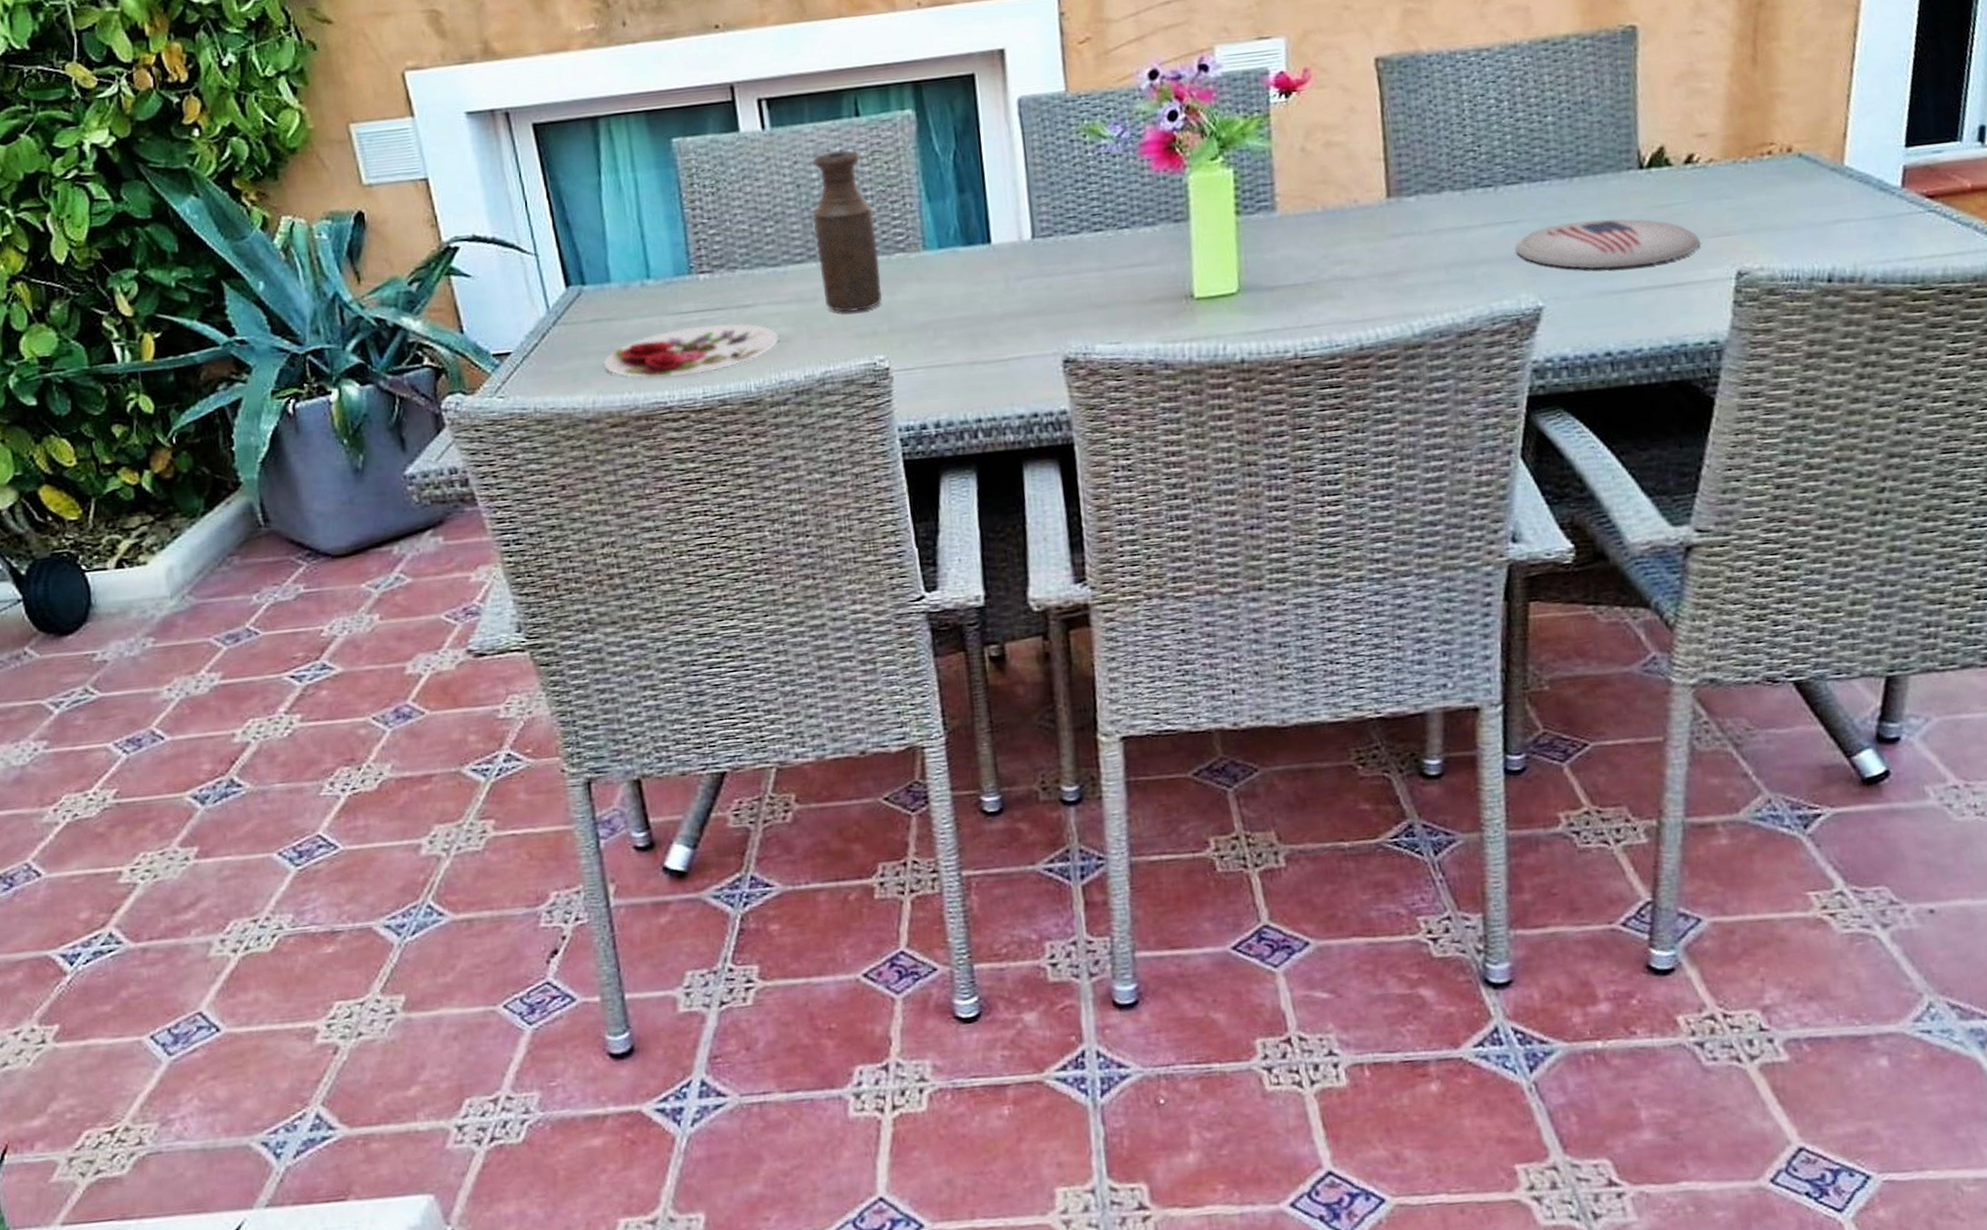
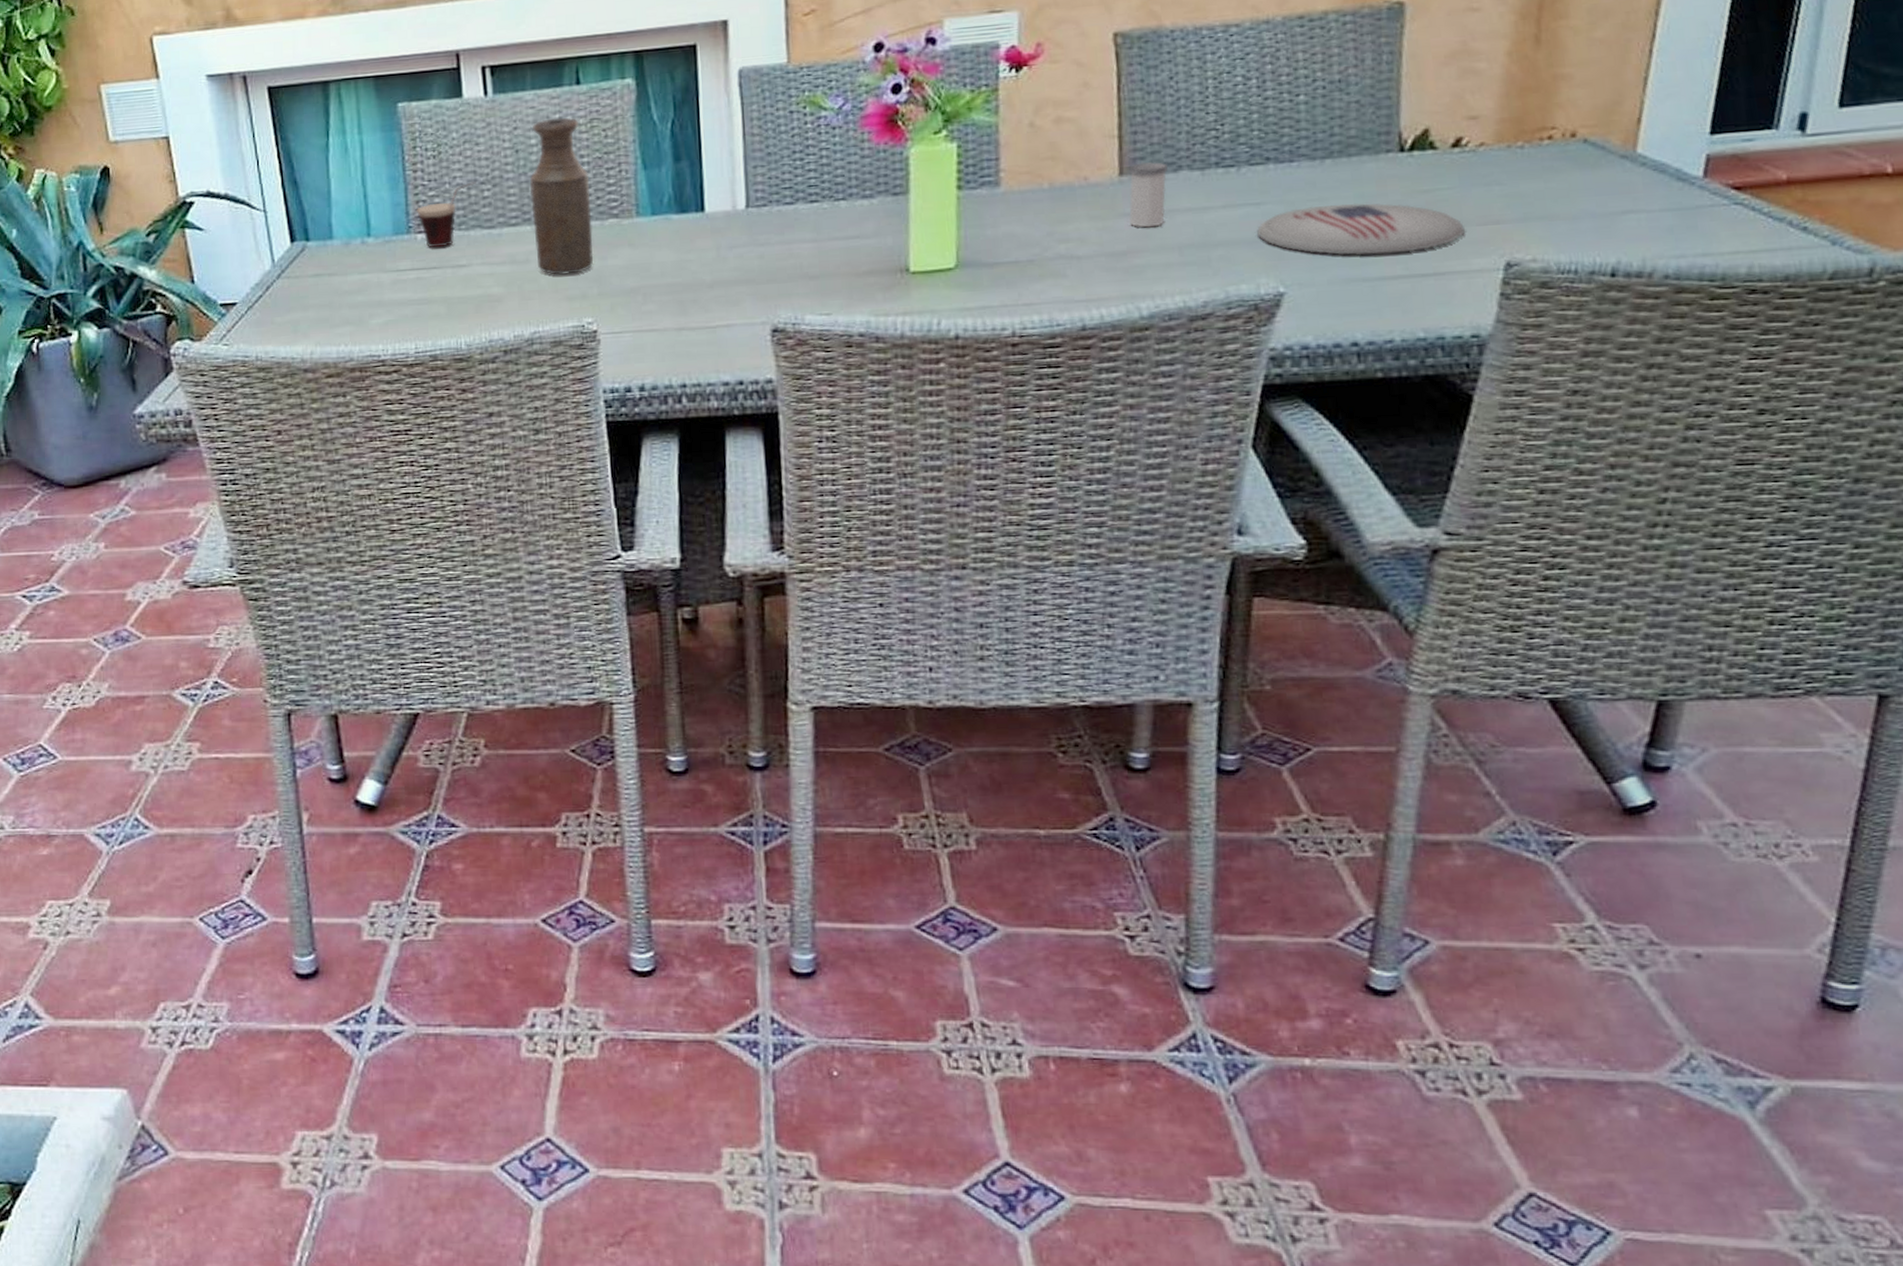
plate: present [604,323,780,379] -> none [323,282,491,333]
cup: none [696,217,758,288] -> present [415,180,476,248]
salt shaker: none [1396,183,1433,249] -> present [1128,162,1169,228]

